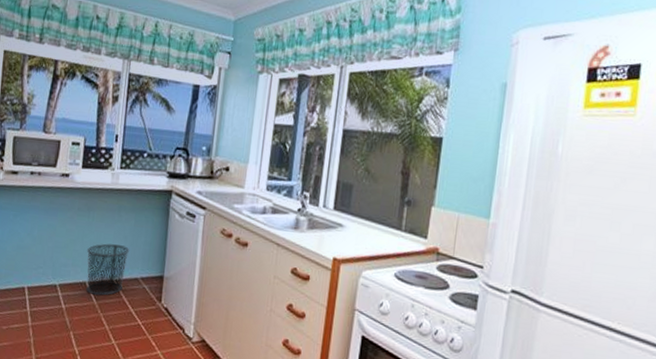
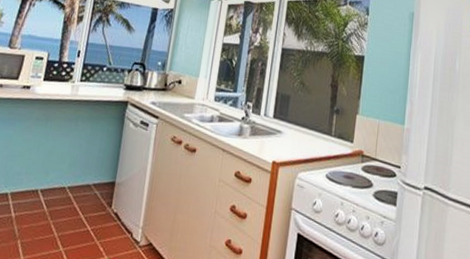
waste bin: present [86,243,130,296] -> none [37,152,84,203]

